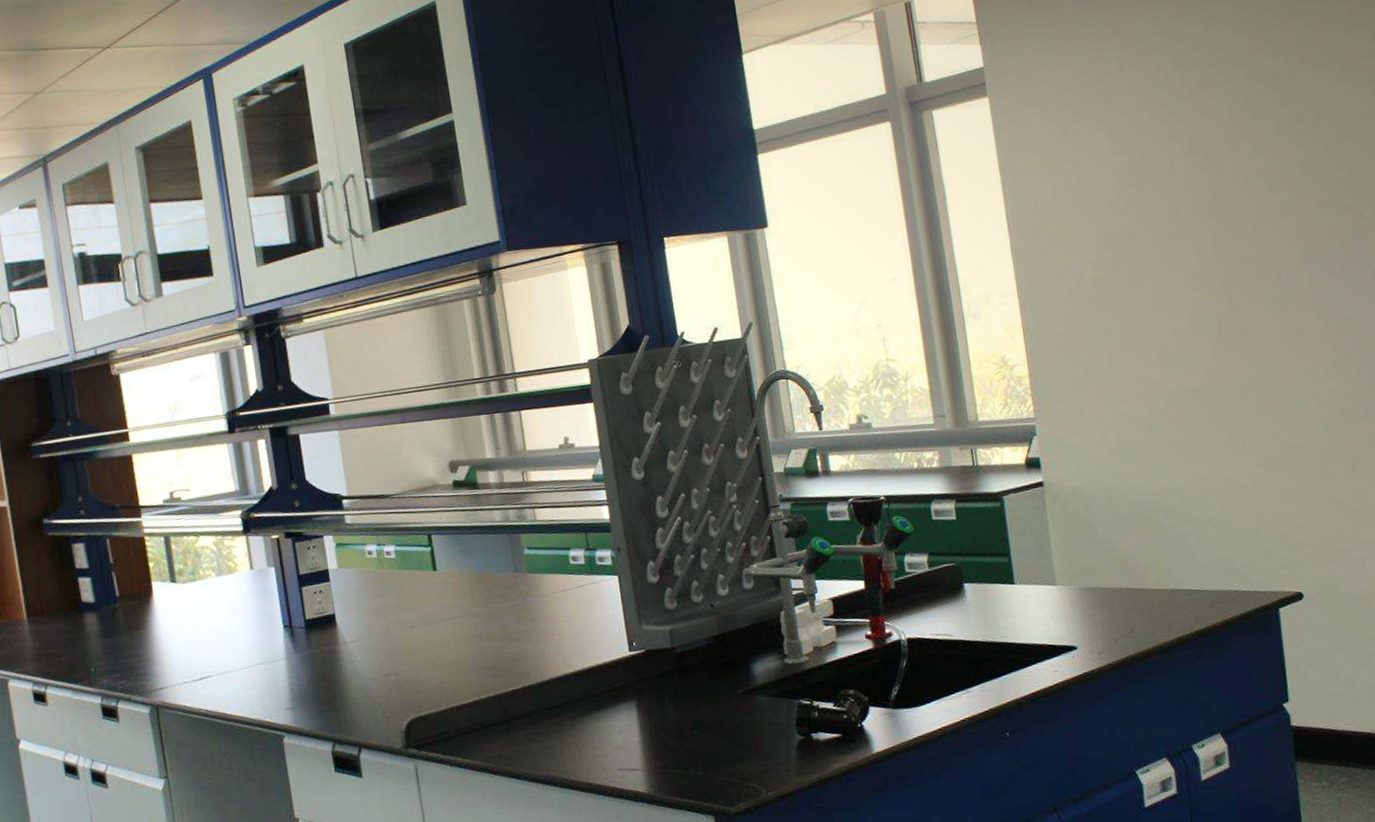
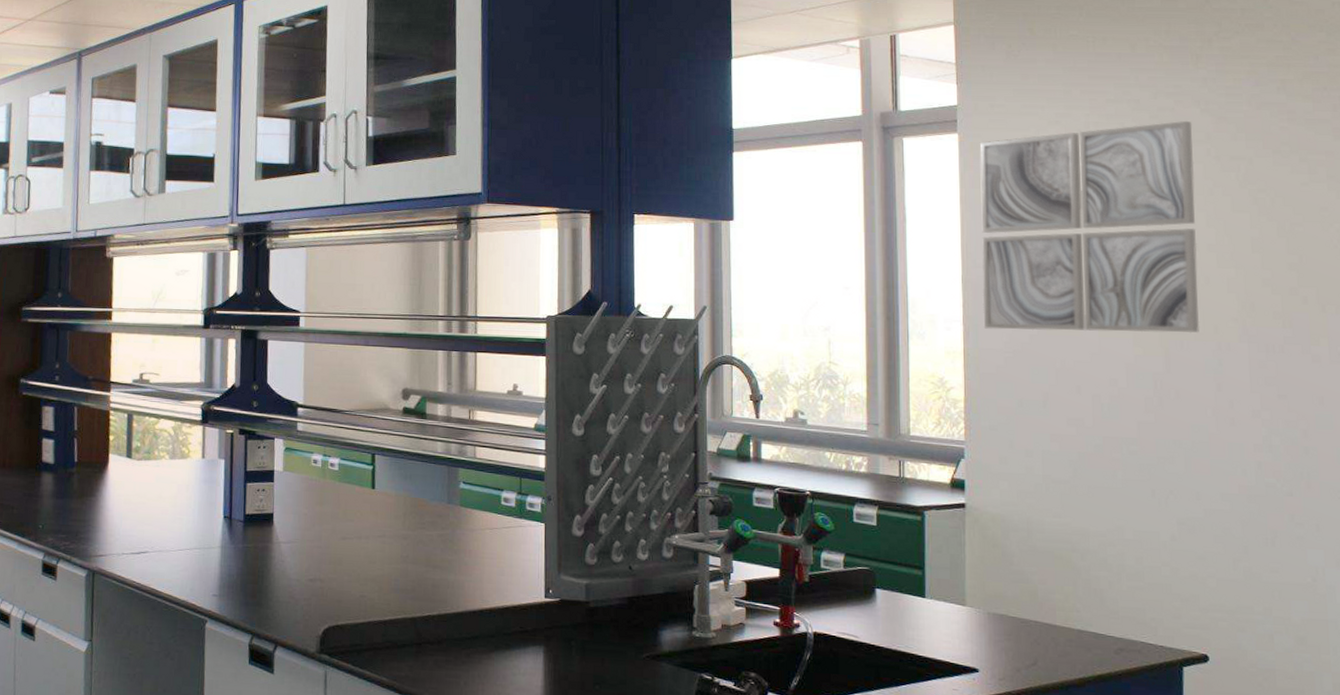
wall art: none [1013,45,1258,298] -> present [980,120,1200,333]

